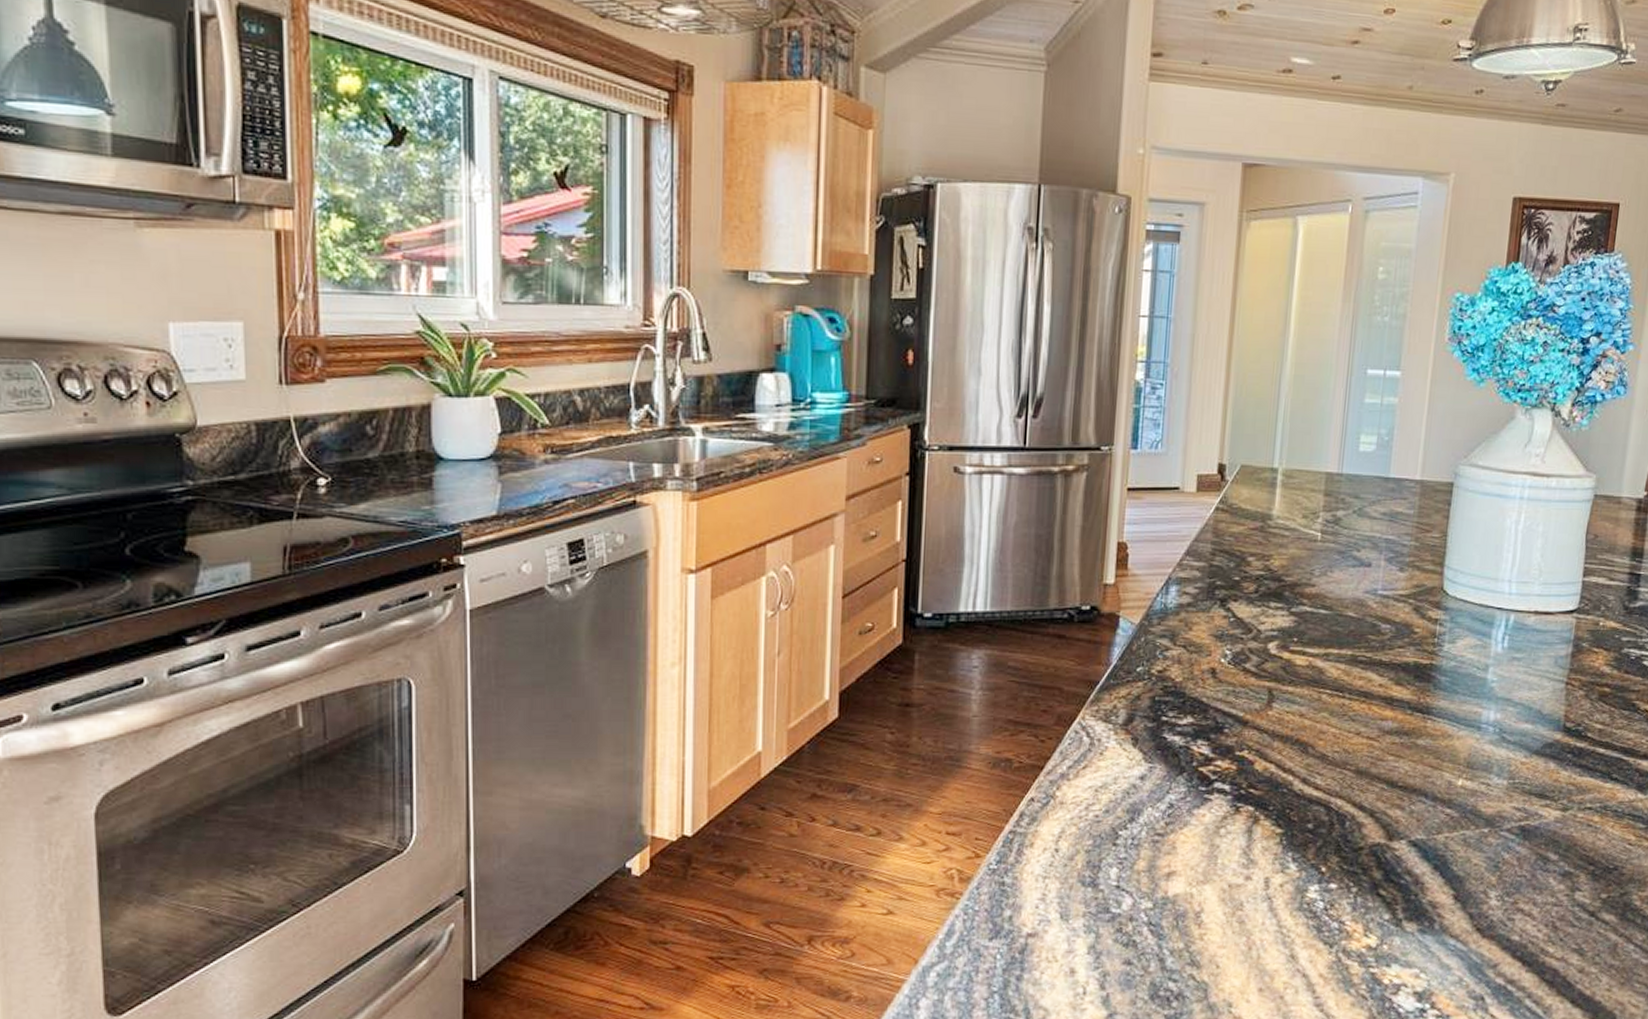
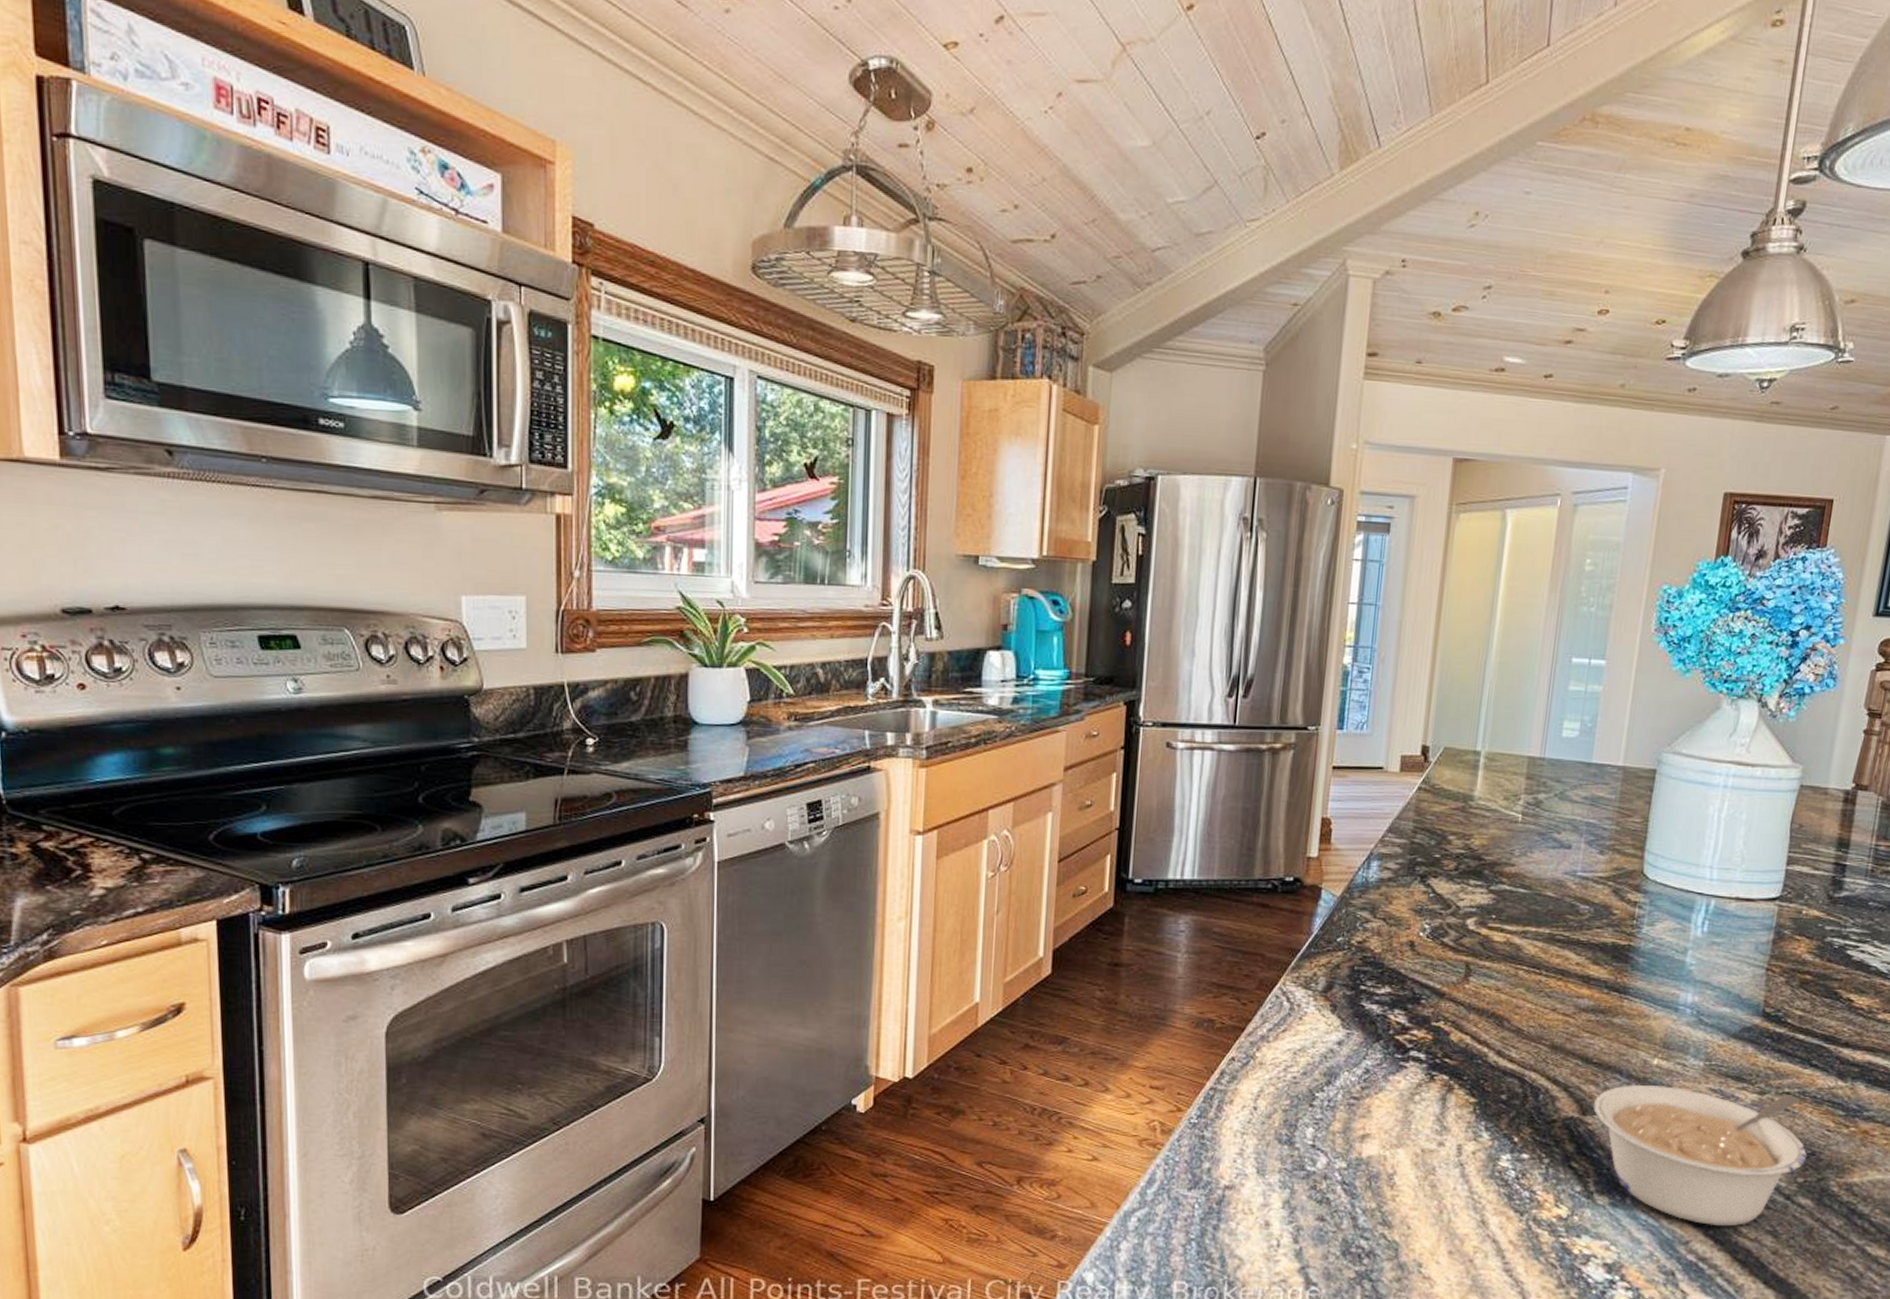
legume: none [1400,807,1610,948] -> present [1593,1085,1808,1226]

